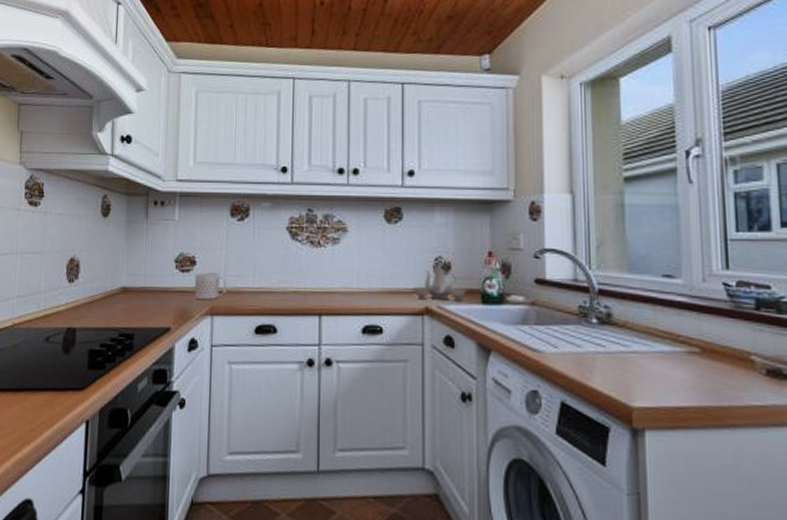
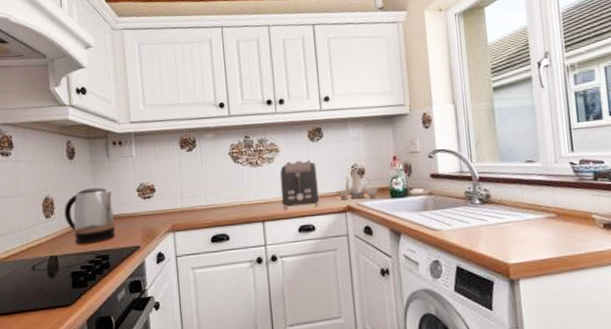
kettle: none [89,252,146,319] -> present [64,187,116,245]
mug: present [194,272,227,301] -> none [155,197,184,221]
toaster: none [344,245,392,305] -> present [280,160,320,211]

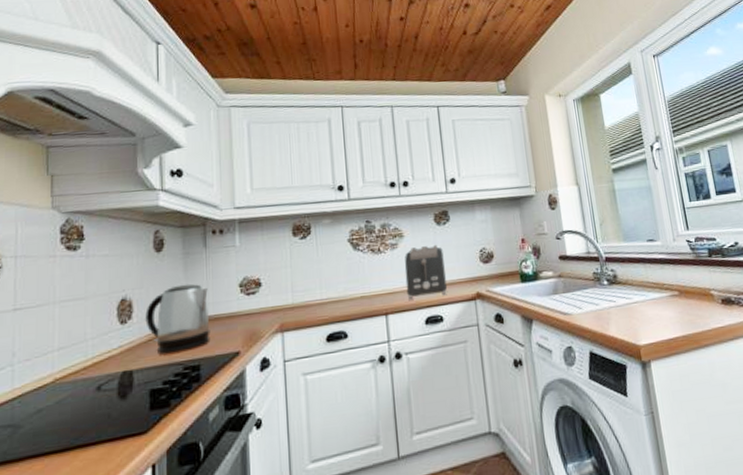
tea set: present [335,171,382,200] -> none [463,256,512,287]

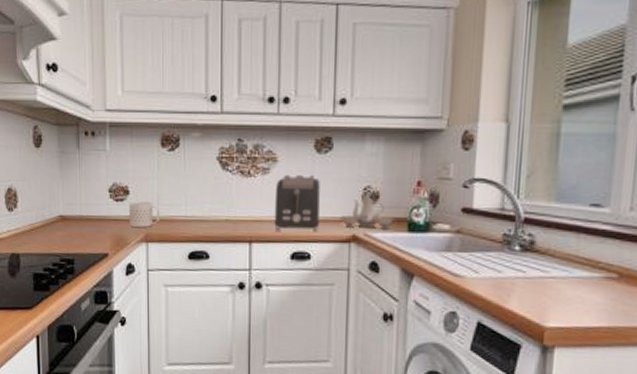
kettle: present [145,283,211,355] -> none [28,182,83,245]
mug: none [261,291,295,320] -> present [128,202,160,228]
tea set: none [463,256,512,287] -> present [339,195,397,229]

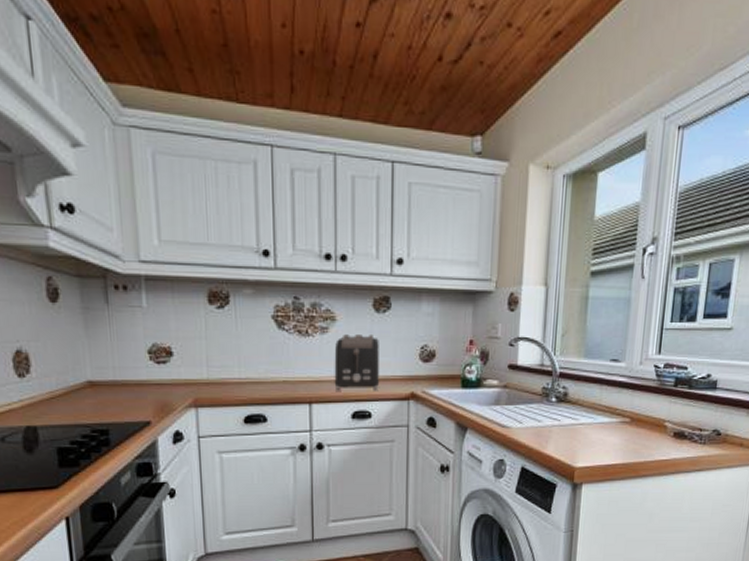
mug: present [128,202,160,228] -> none [172,364,211,393]
tea set: present [339,195,397,229] -> none [398,354,452,386]

